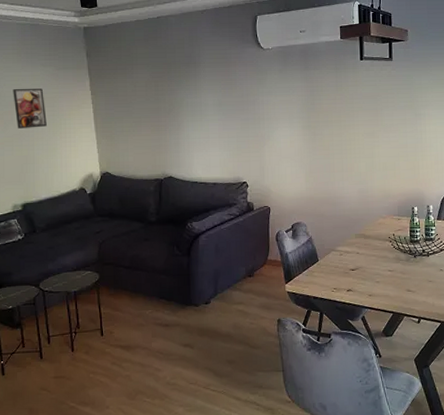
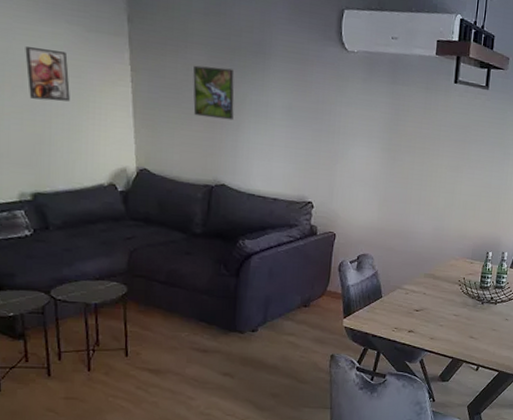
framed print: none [139,80,174,123] -> present [193,65,234,121]

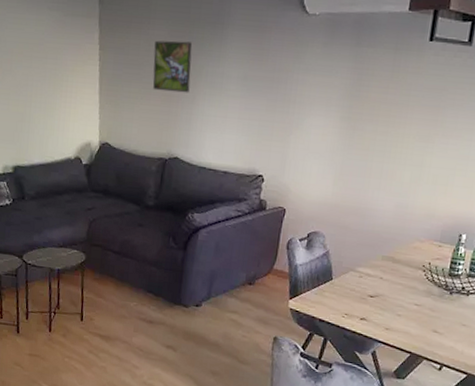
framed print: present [25,47,70,102] -> none [14,34,48,82]

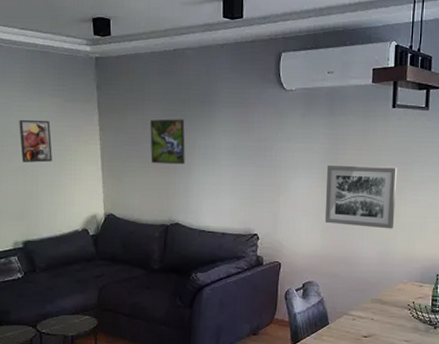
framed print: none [14,34,48,82] -> present [19,120,52,163]
wall art: none [338,104,428,180] -> present [324,166,398,229]

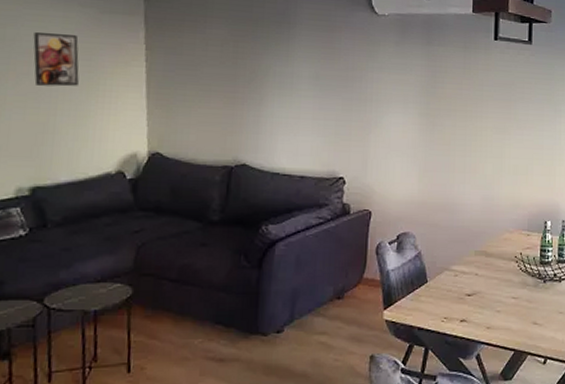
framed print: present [150,119,185,165] -> none [212,40,257,95]
wall art: present [324,166,398,229] -> none [422,100,501,172]

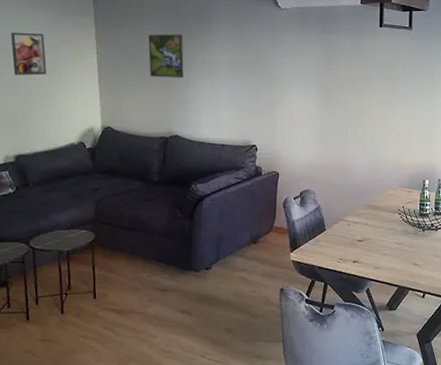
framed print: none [212,40,257,95] -> present [148,34,184,78]

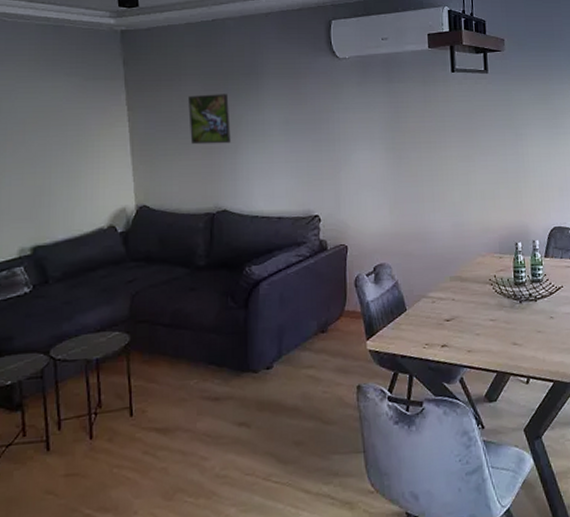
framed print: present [11,33,47,76] -> none [26,103,69,152]

